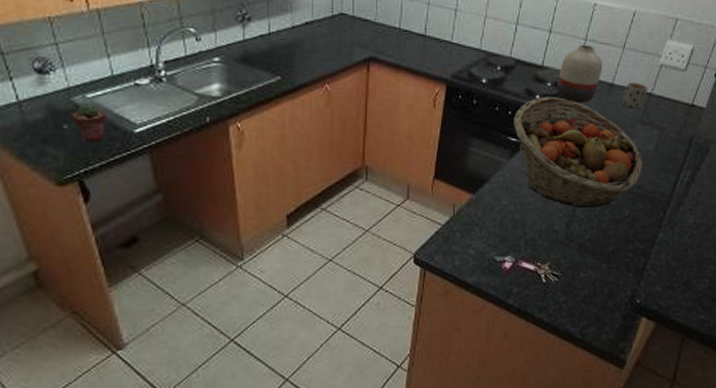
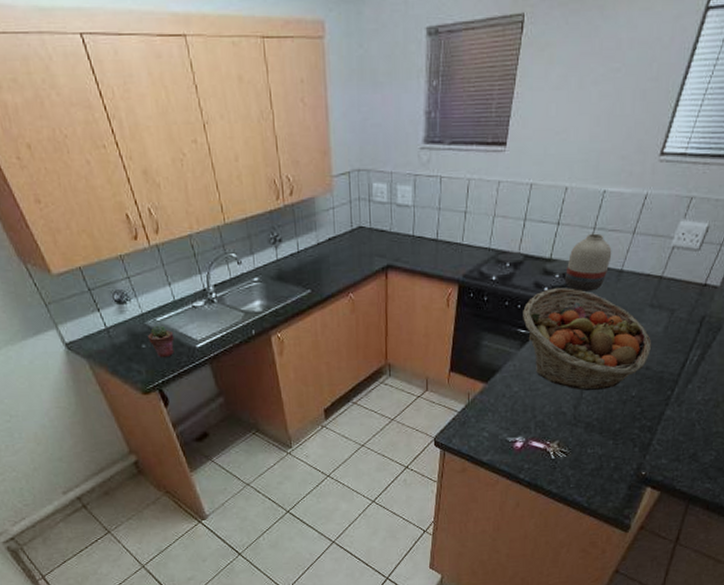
mug: present [622,82,648,109] -> none [631,266,658,293]

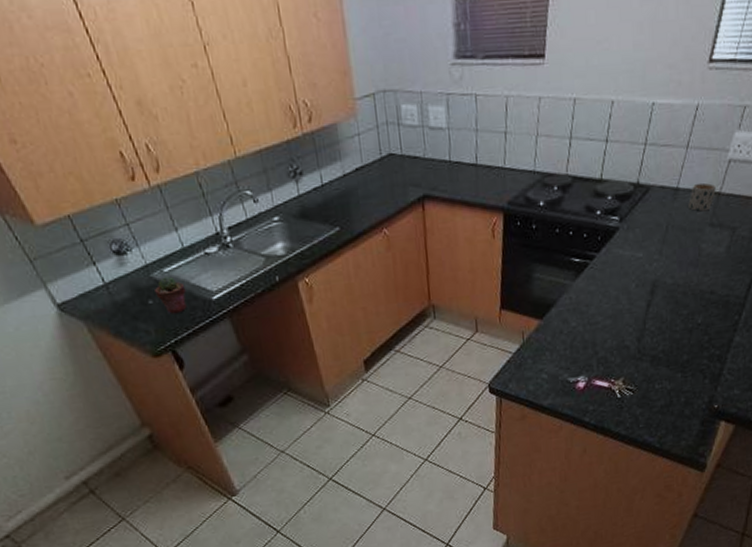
fruit basket: present [523,288,651,390] -> none [575,210,714,321]
vase: present [565,233,612,292] -> none [618,149,666,214]
mug: none [631,266,658,293] -> present [688,182,716,212]

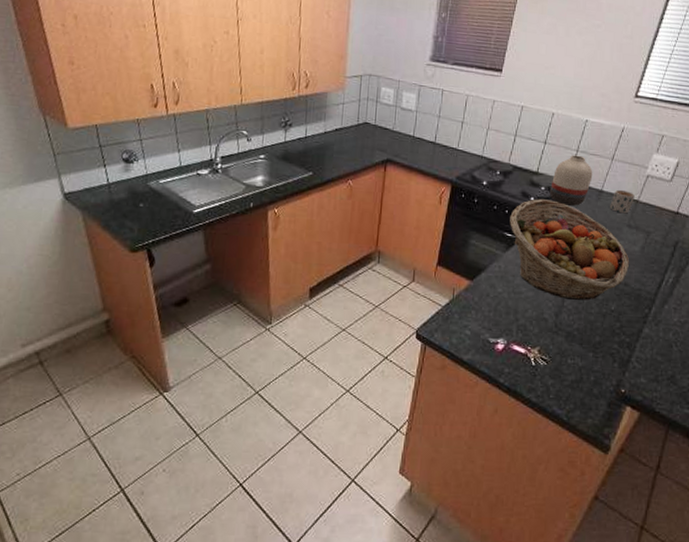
potted succulent: present [155,276,187,314] -> none [147,187,174,219]
fruit basket: none [575,210,714,321] -> present [510,199,629,300]
vase: none [618,149,666,214] -> present [550,155,593,206]

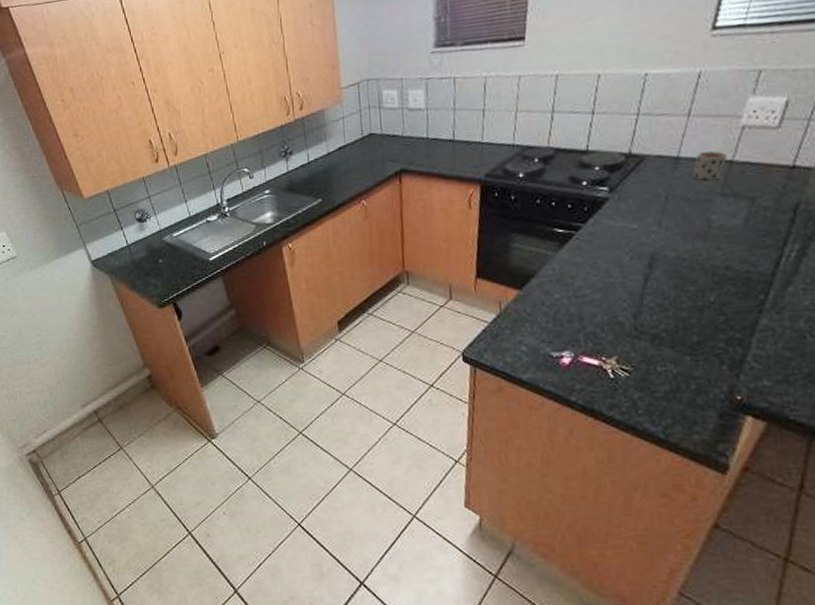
fruit basket: present [510,199,629,300] -> none [558,180,729,296]
vase: present [550,155,593,206] -> none [607,119,664,184]

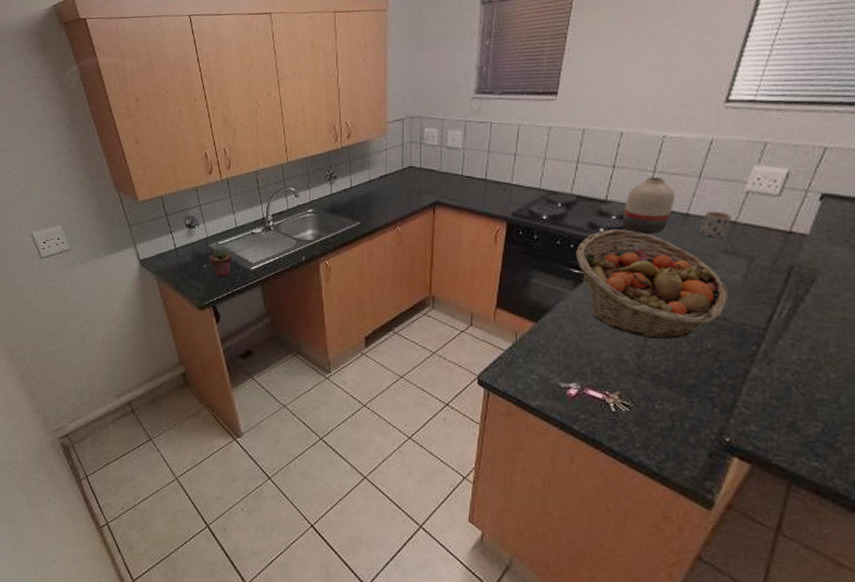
potted succulent: none [165,240,189,272] -> present [210,248,232,278]
fruit basket: none [558,180,729,296] -> present [576,230,728,339]
vase: none [607,119,664,184] -> present [623,176,675,234]

